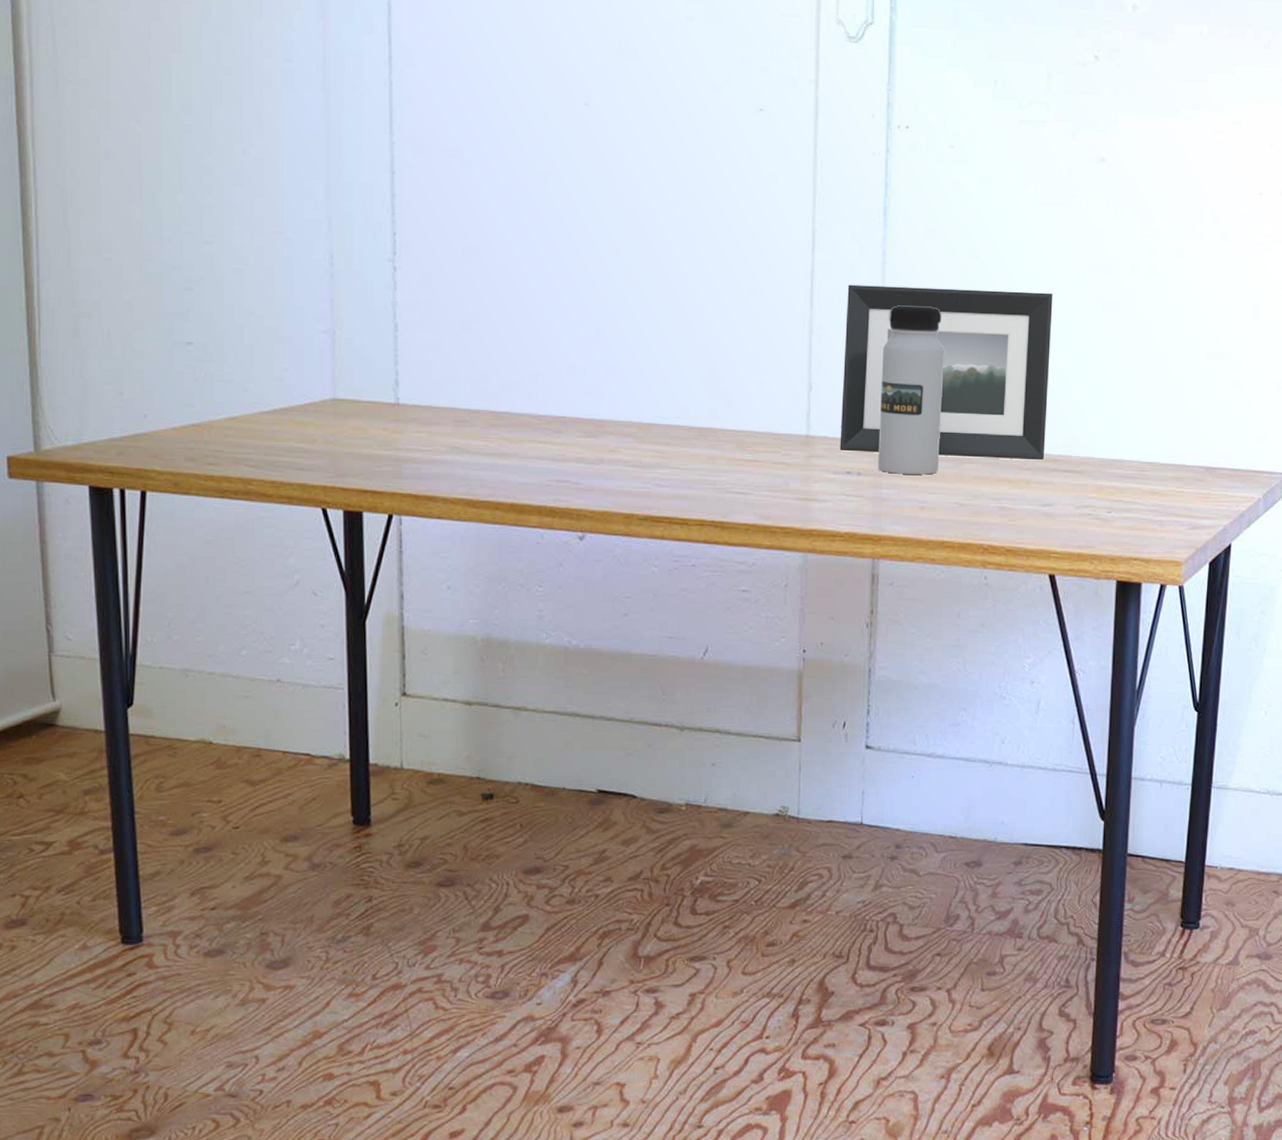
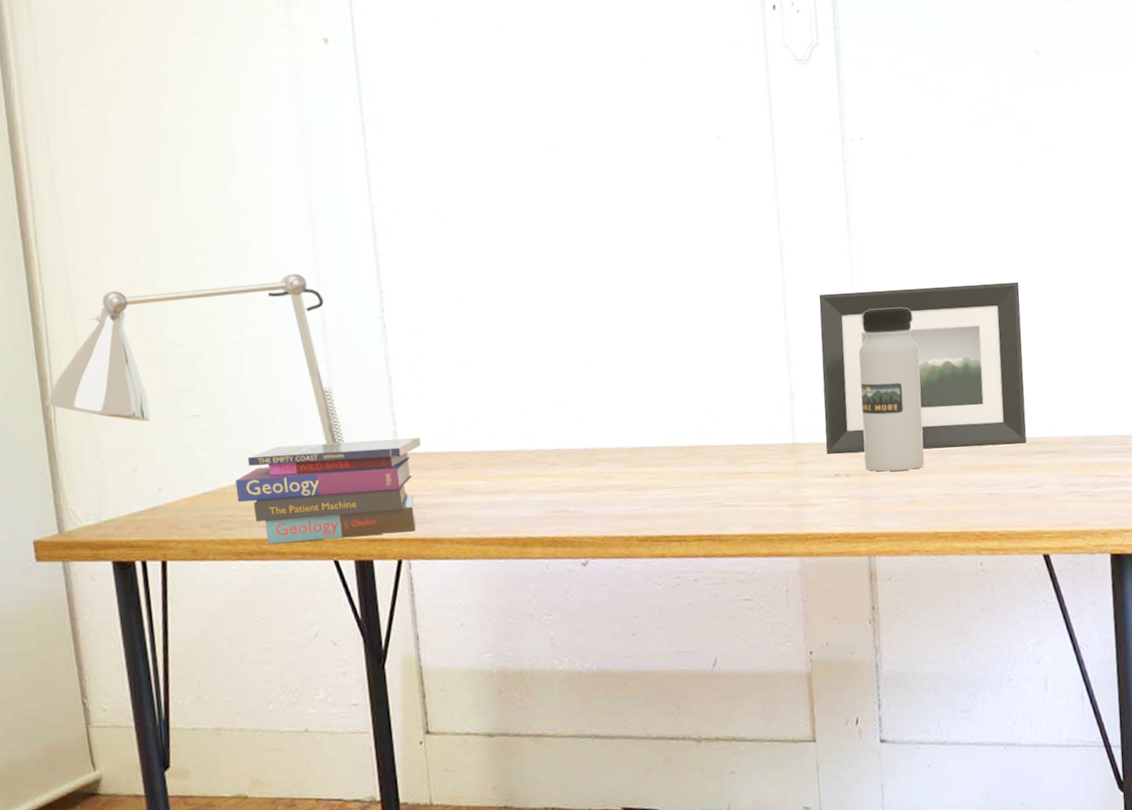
desk lamp: none [30,203,405,448] -> present [45,273,408,495]
books: none [225,384,423,487] -> present [235,438,421,545]

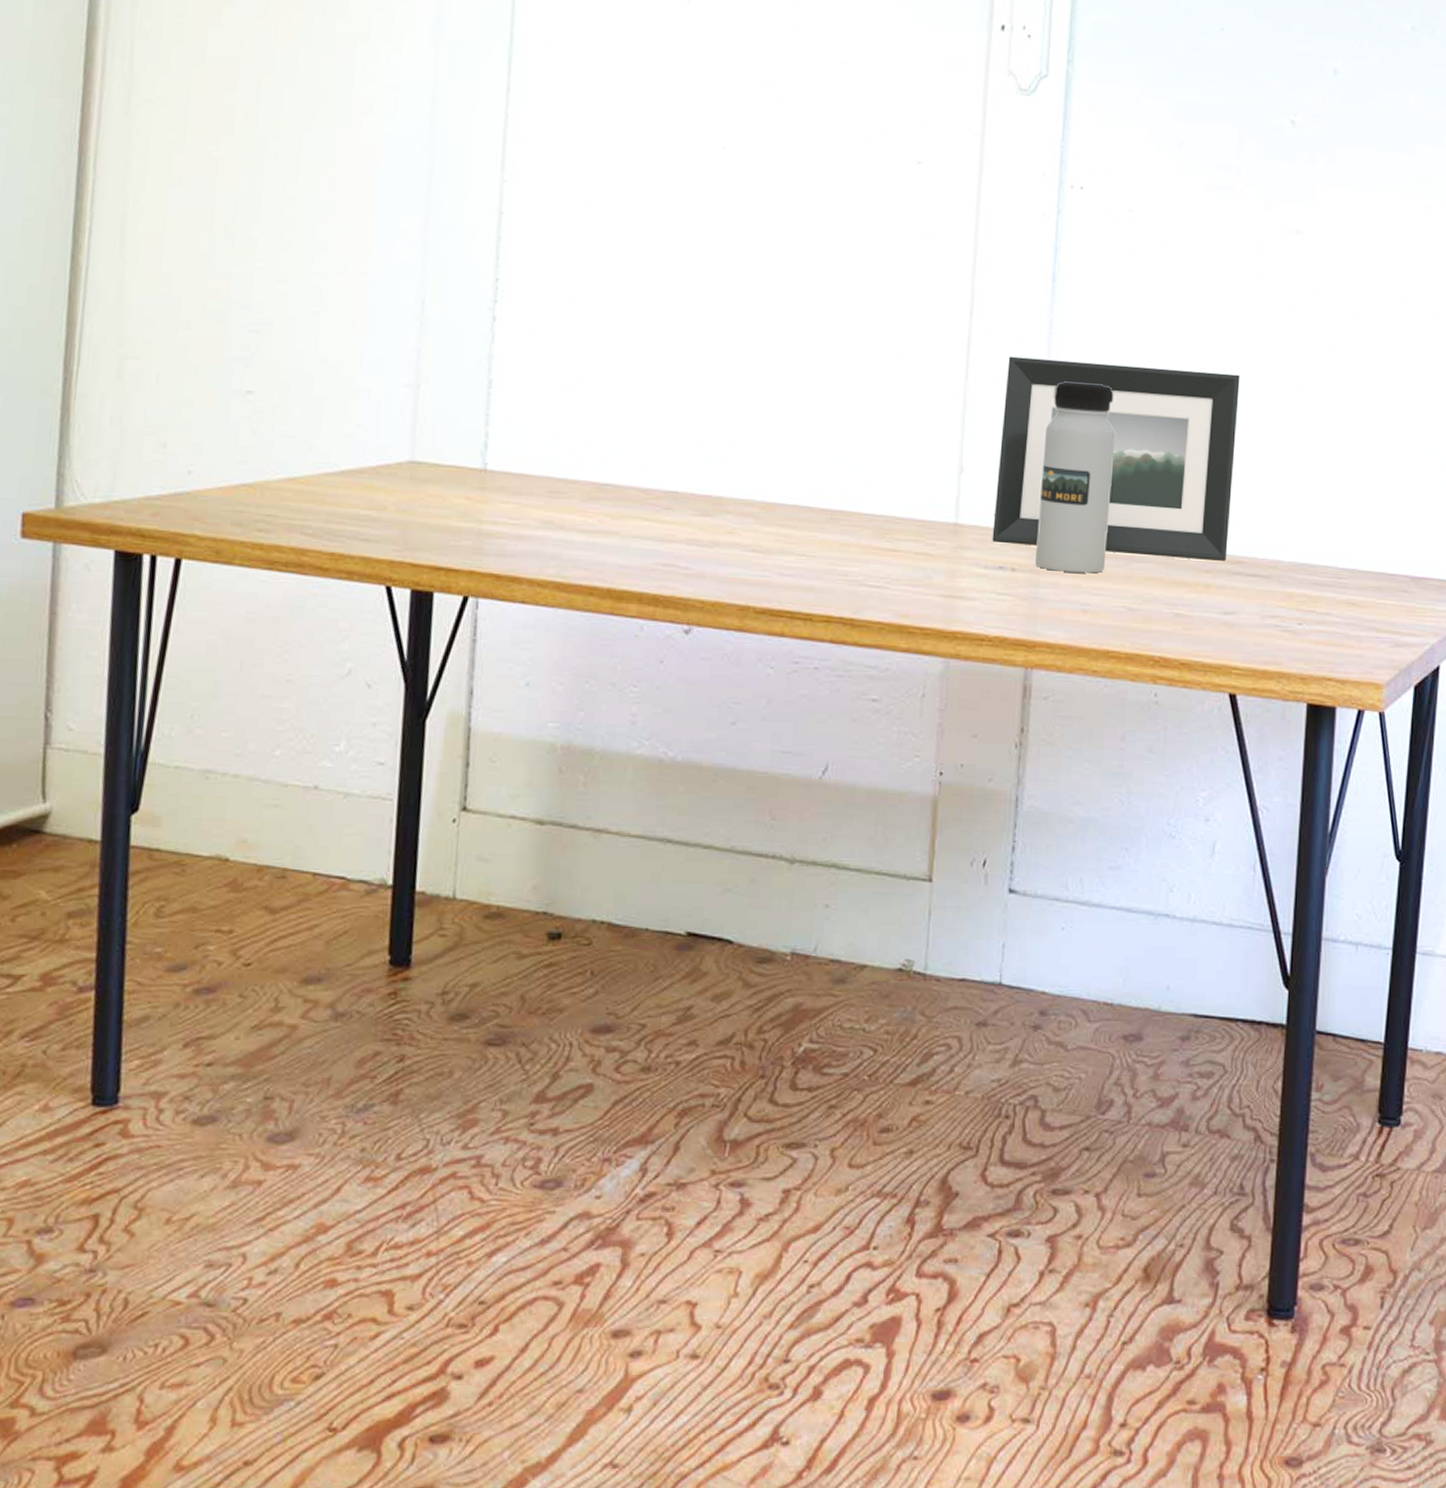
desk lamp: present [45,273,408,495] -> none [69,232,489,521]
books: present [235,438,421,545] -> none [281,441,515,565]

